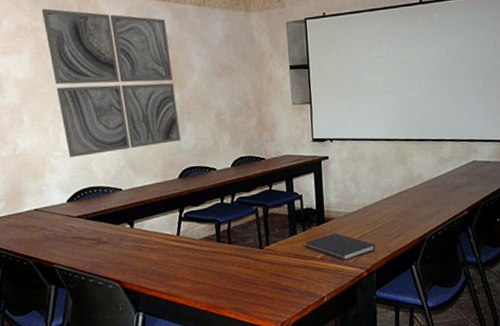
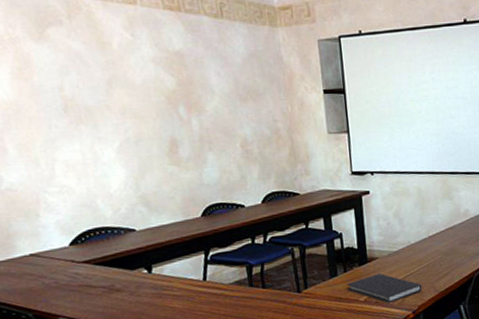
wall art: present [41,8,181,158] -> none [19,14,202,195]

